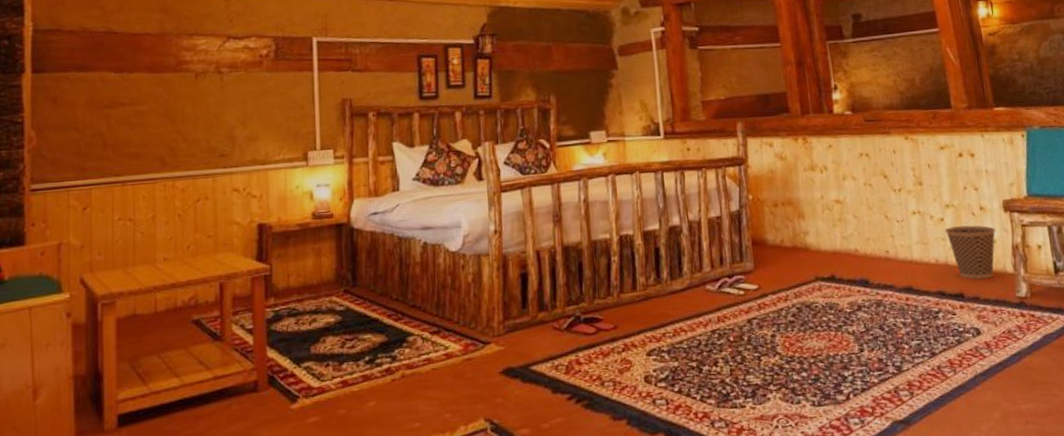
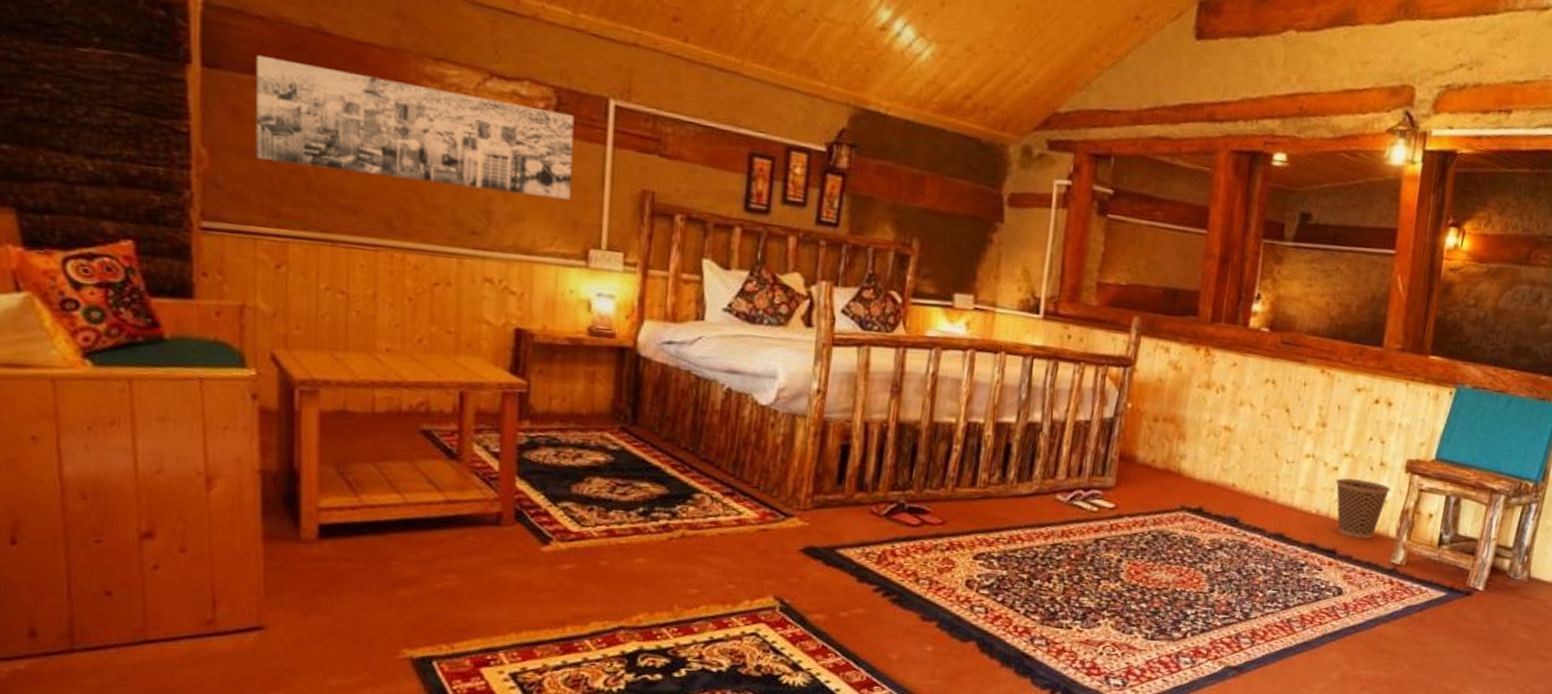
wall art: none [67,54,290,132] -> present [255,55,575,201]

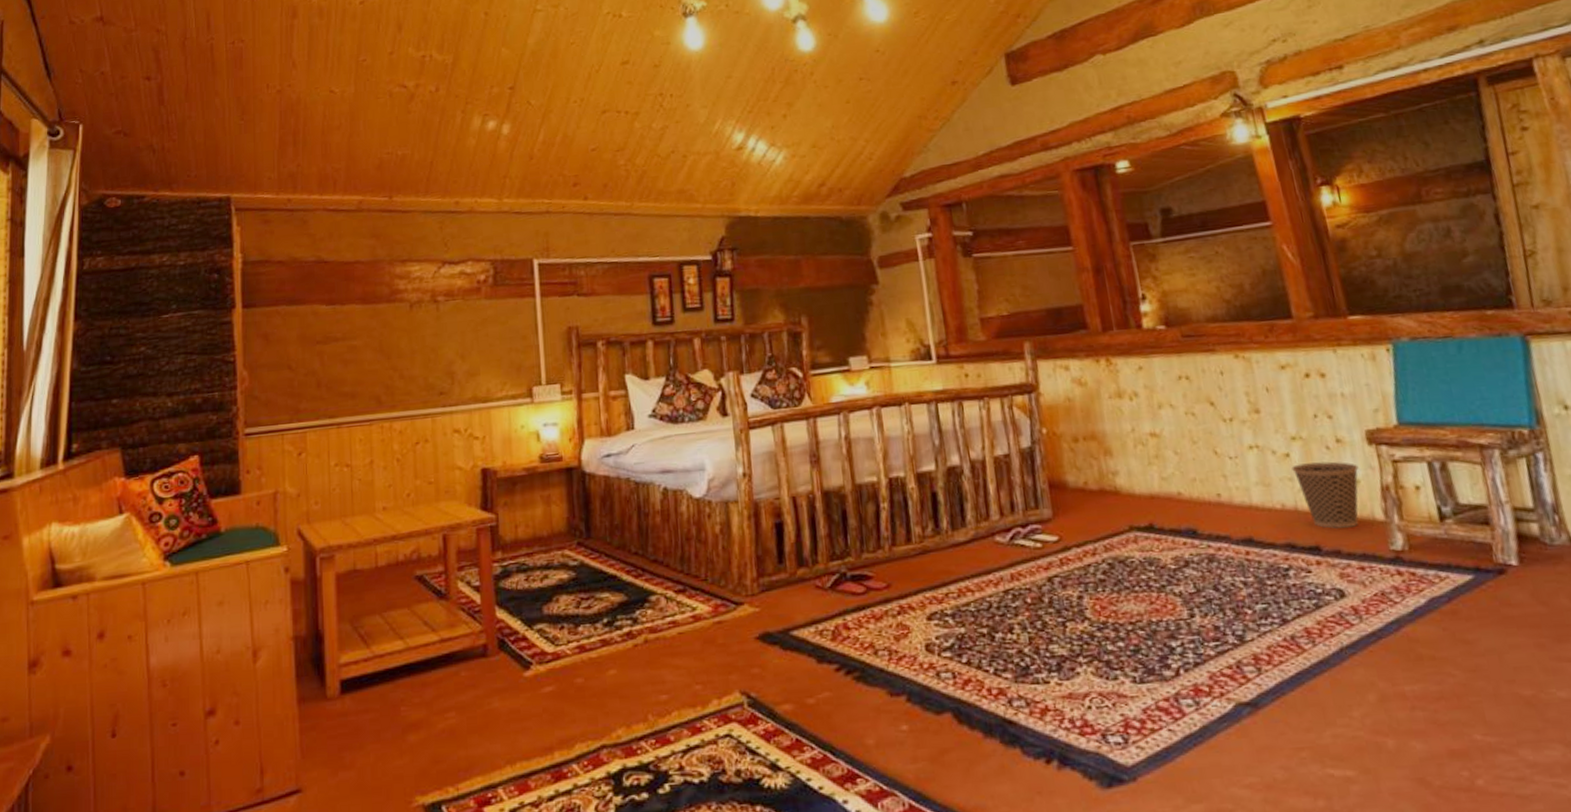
wall art: present [255,55,575,201] -> none [278,279,512,371]

